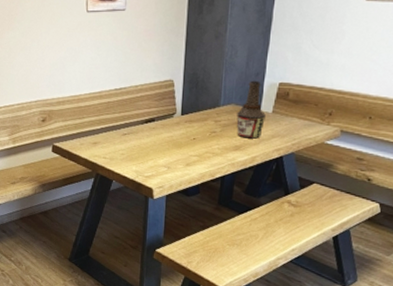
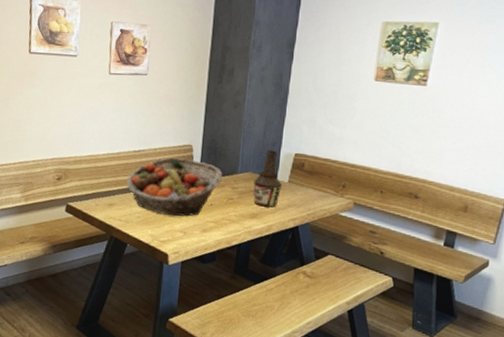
fruit basket: none [109,93,205,152] -> present [126,157,223,217]

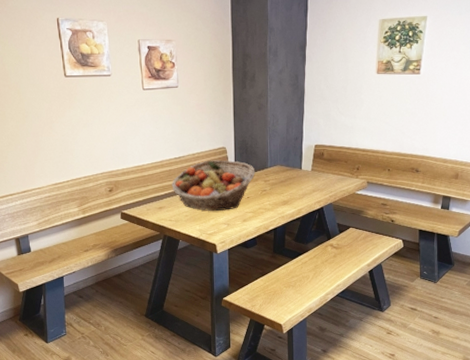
bottle: present [253,150,283,207] -> none [282,144,307,194]

